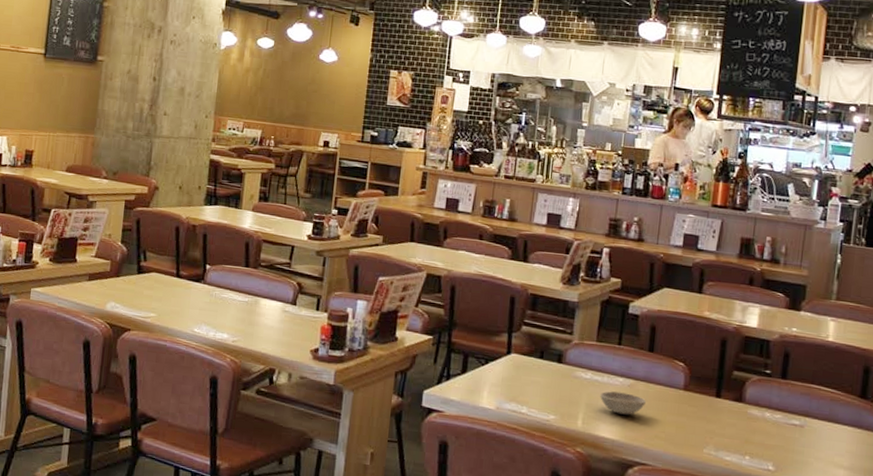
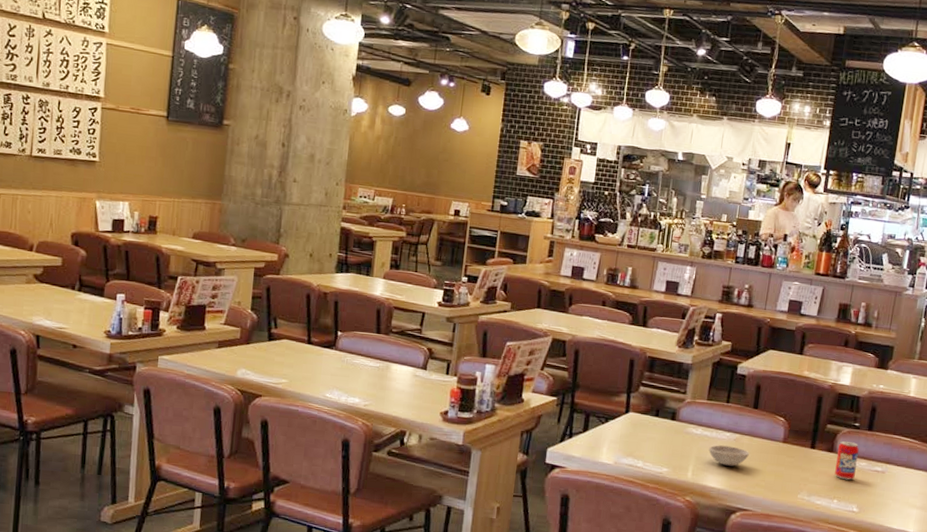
beverage can: none [745,389,772,435] -> present [835,440,859,480]

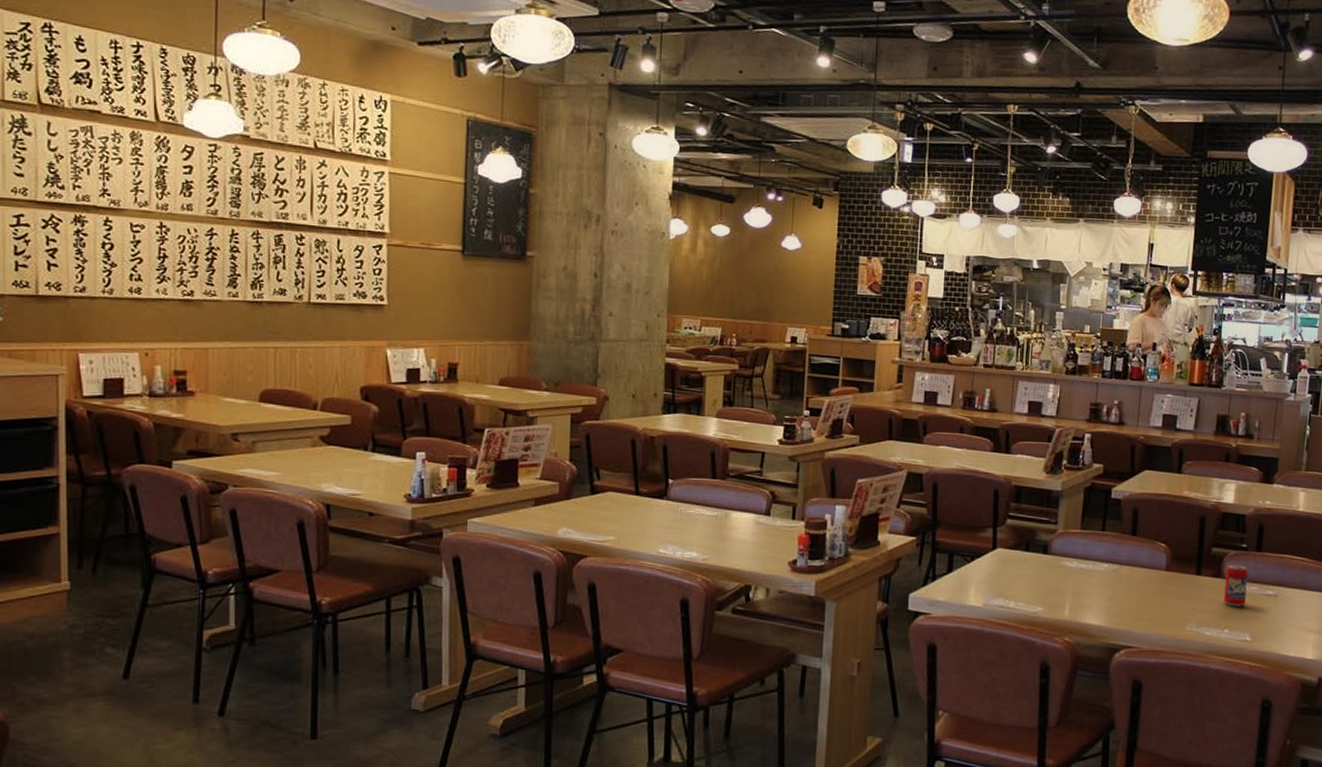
bowl: present [708,445,749,466] -> none [1086,578,1130,600]

